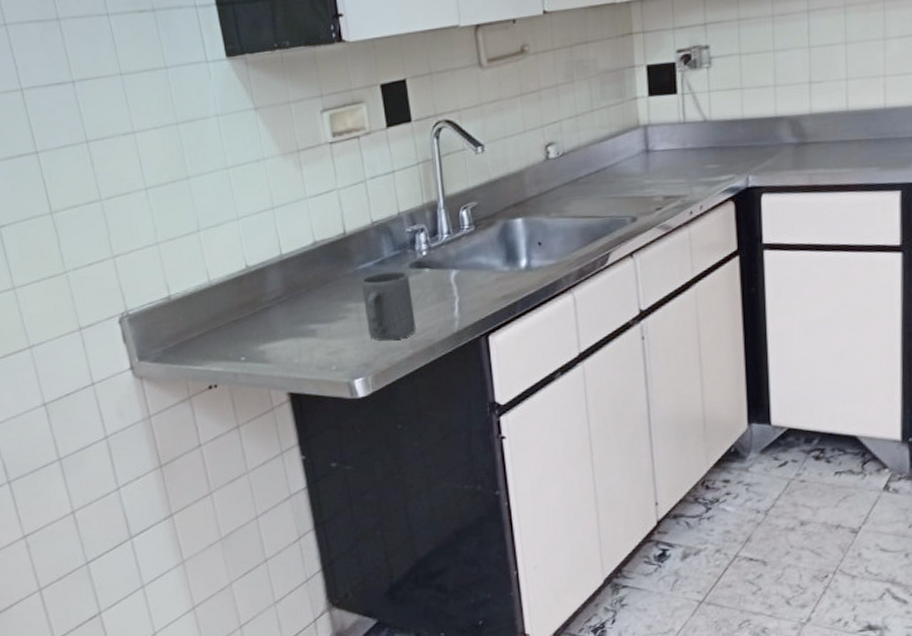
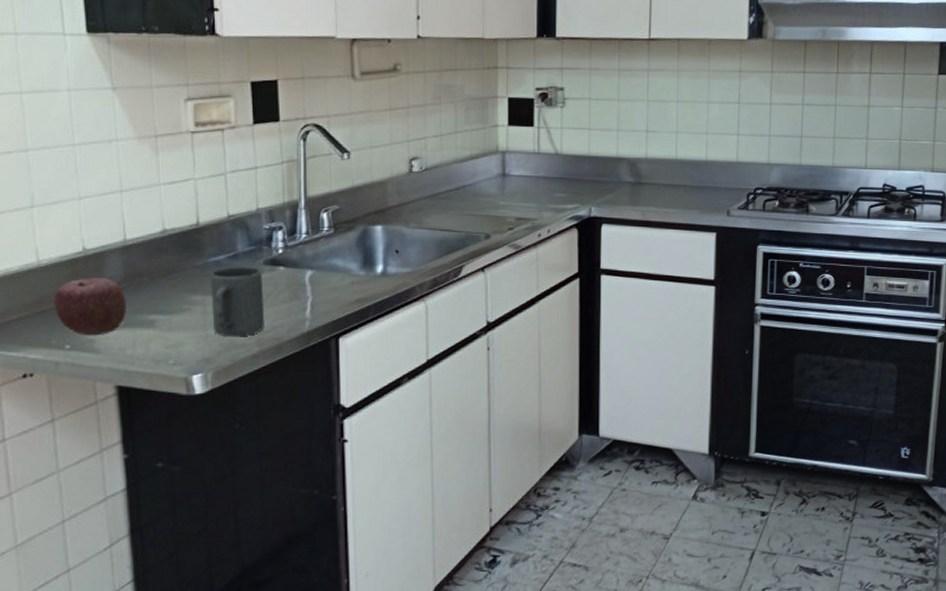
apple: none [226,292,290,348] -> present [54,278,126,336]

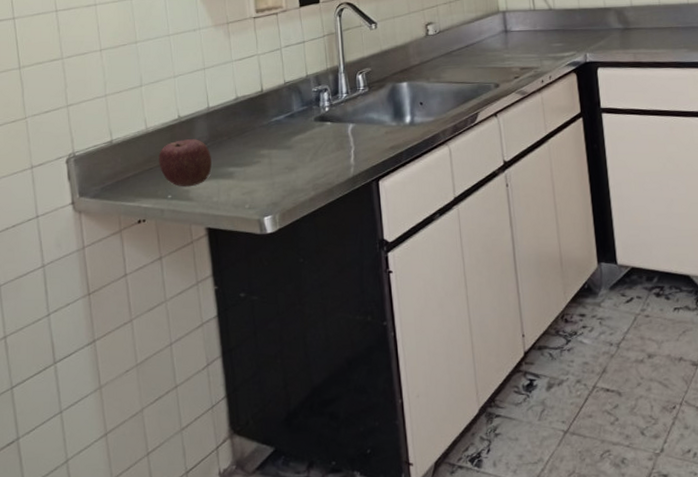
mug: present [210,267,265,337] -> none [273,123,318,184]

